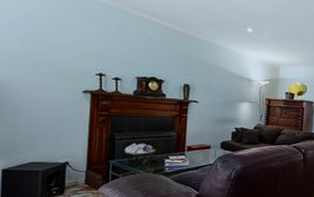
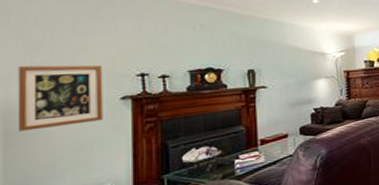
wall art: none [8,53,72,108] -> present [17,65,103,132]

